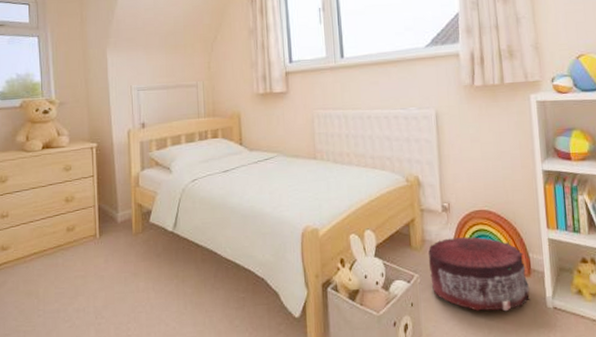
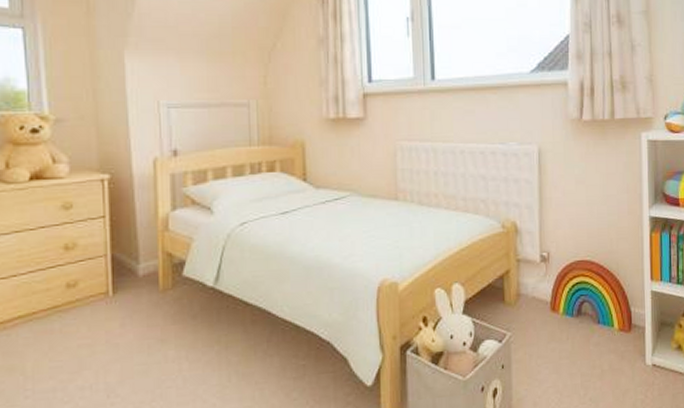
pouf: present [428,235,531,312] -> none [523,288,630,371]

